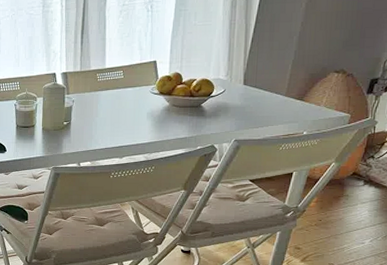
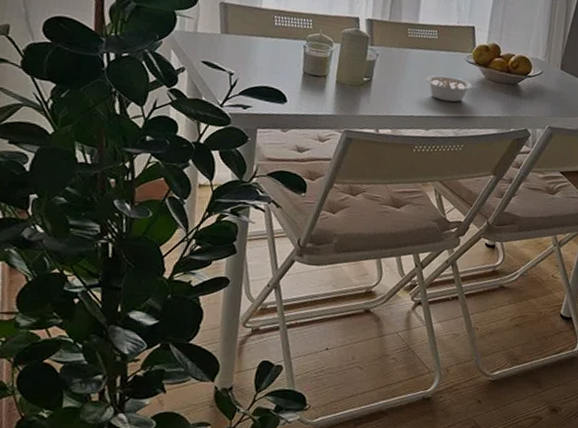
legume: none [116,109,164,131] -> present [426,75,478,103]

